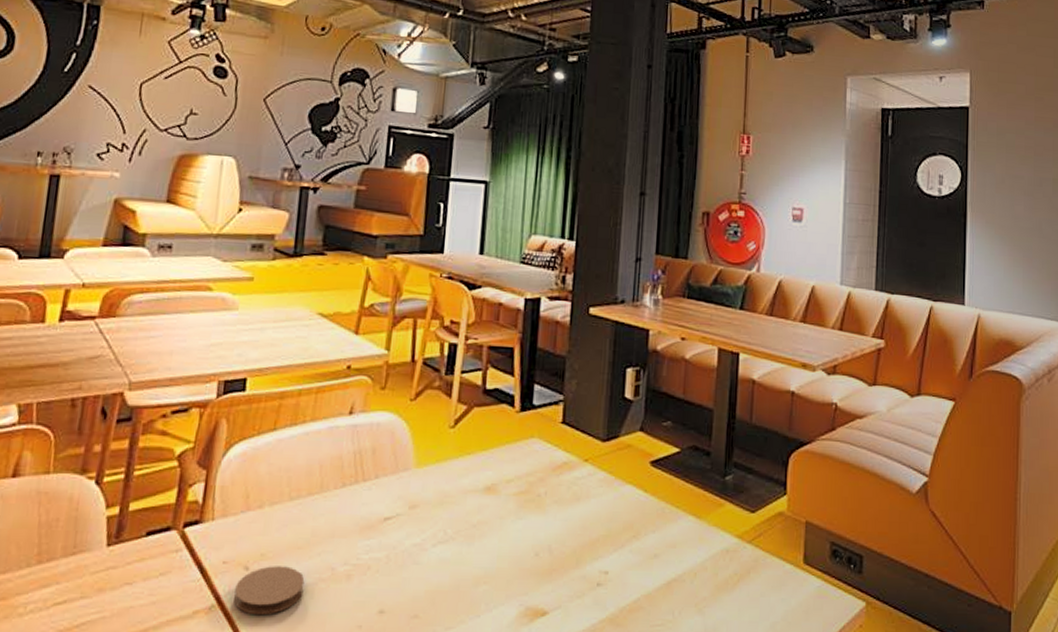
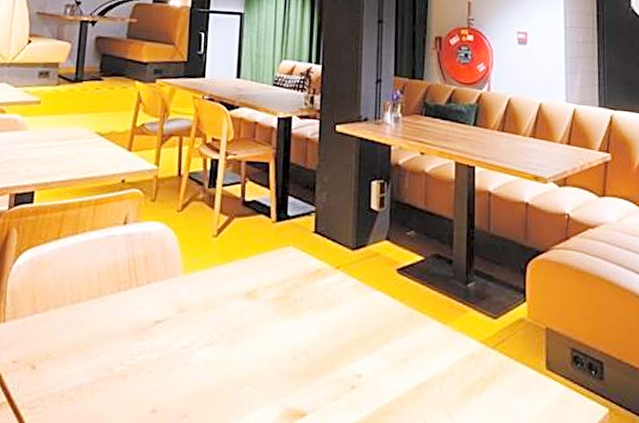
coaster: present [234,566,305,616] -> none [22,365,85,413]

